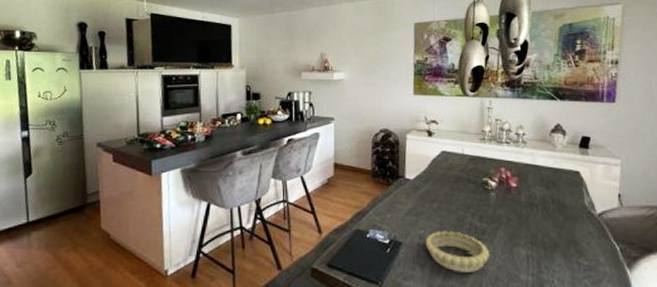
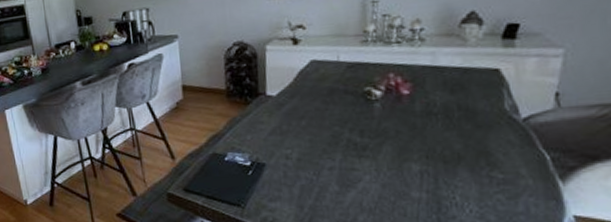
decorative bowl: present [425,231,489,272] -> none [292,149,372,192]

